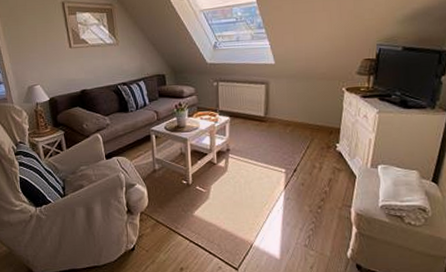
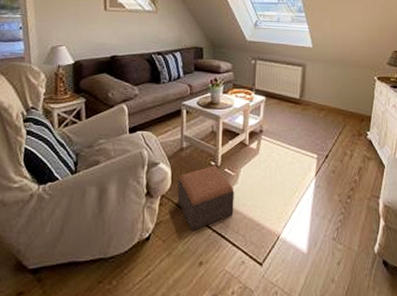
footstool: none [154,184,208,241] -> present [177,165,234,230]

